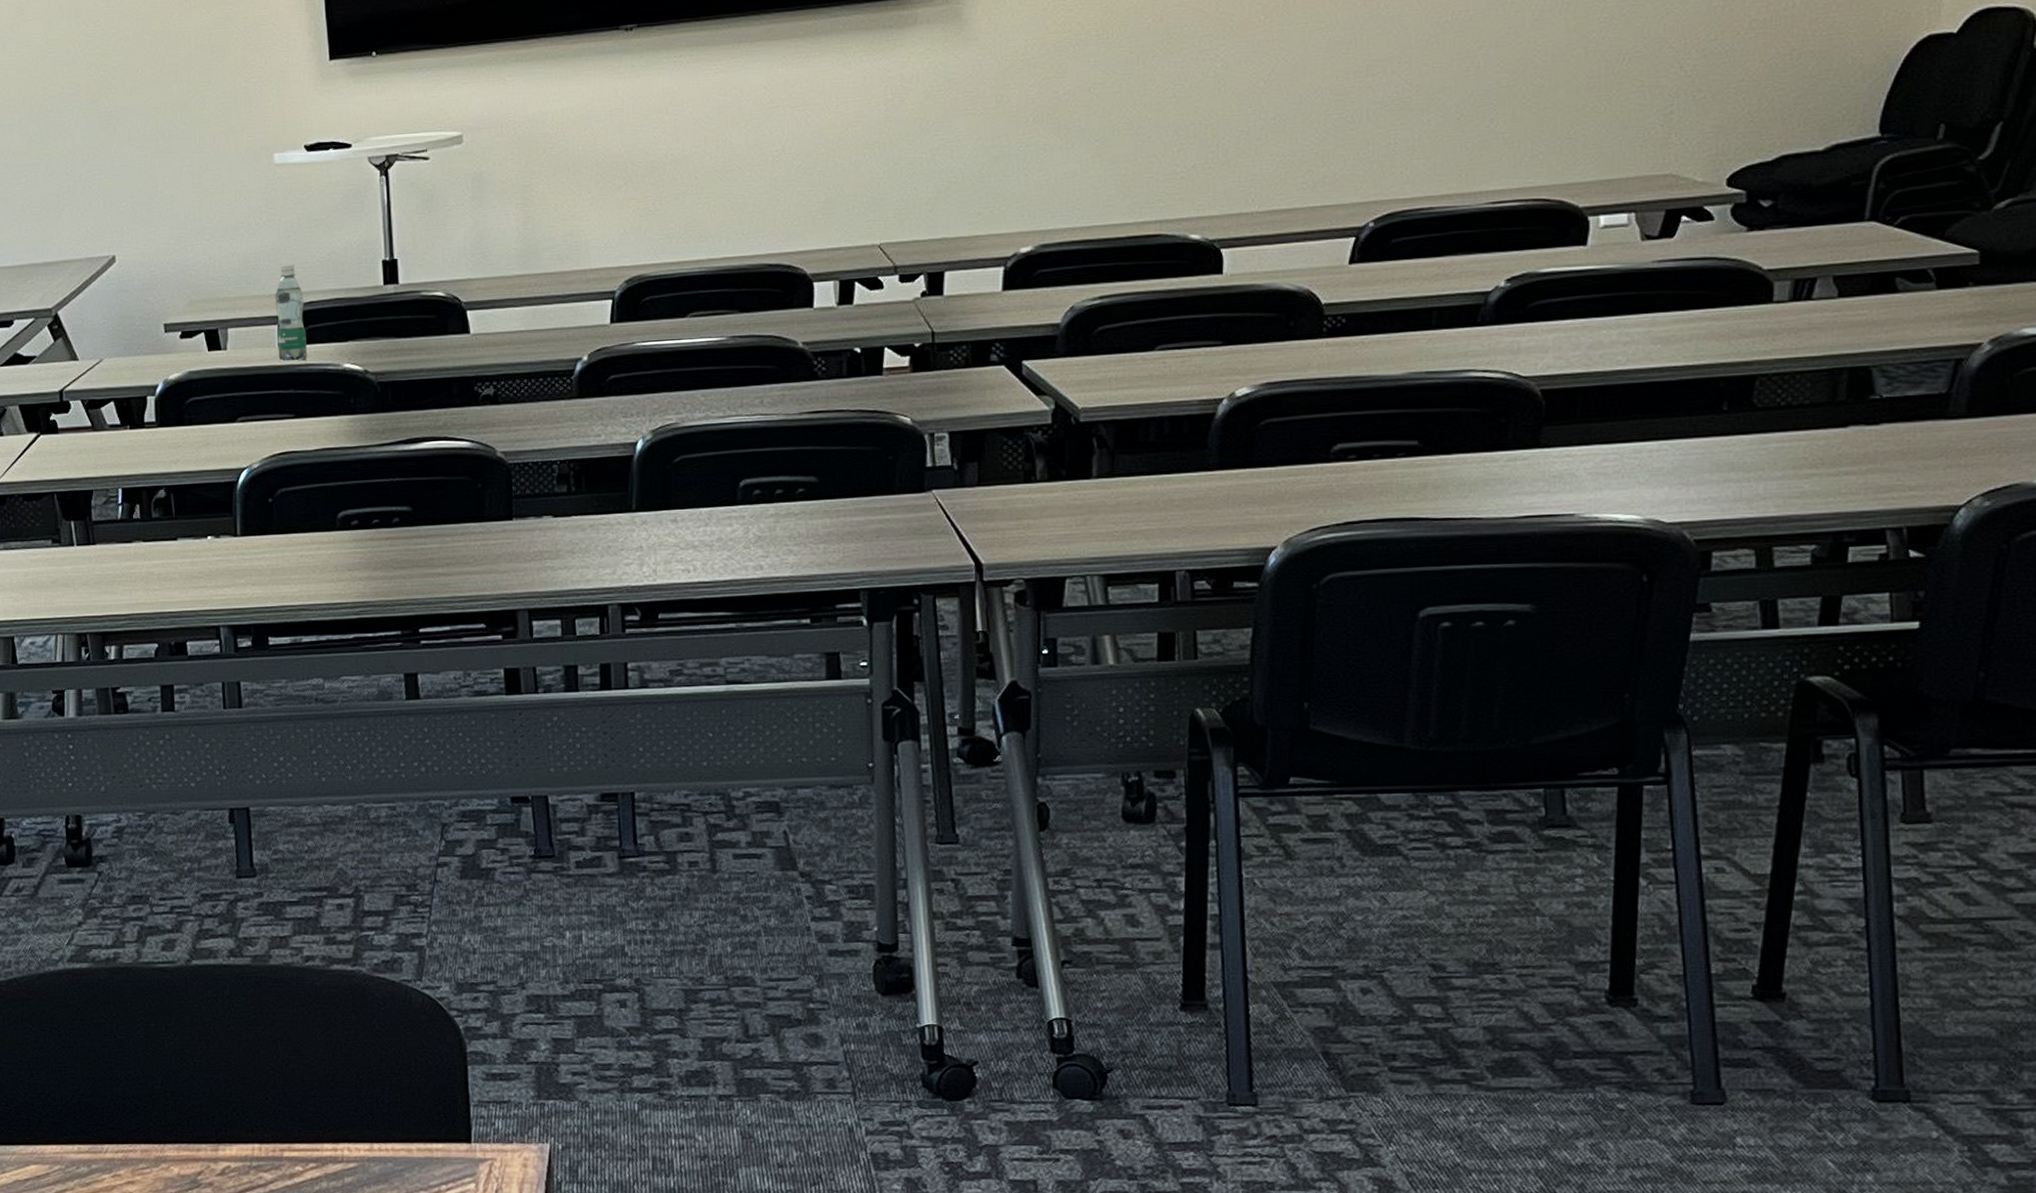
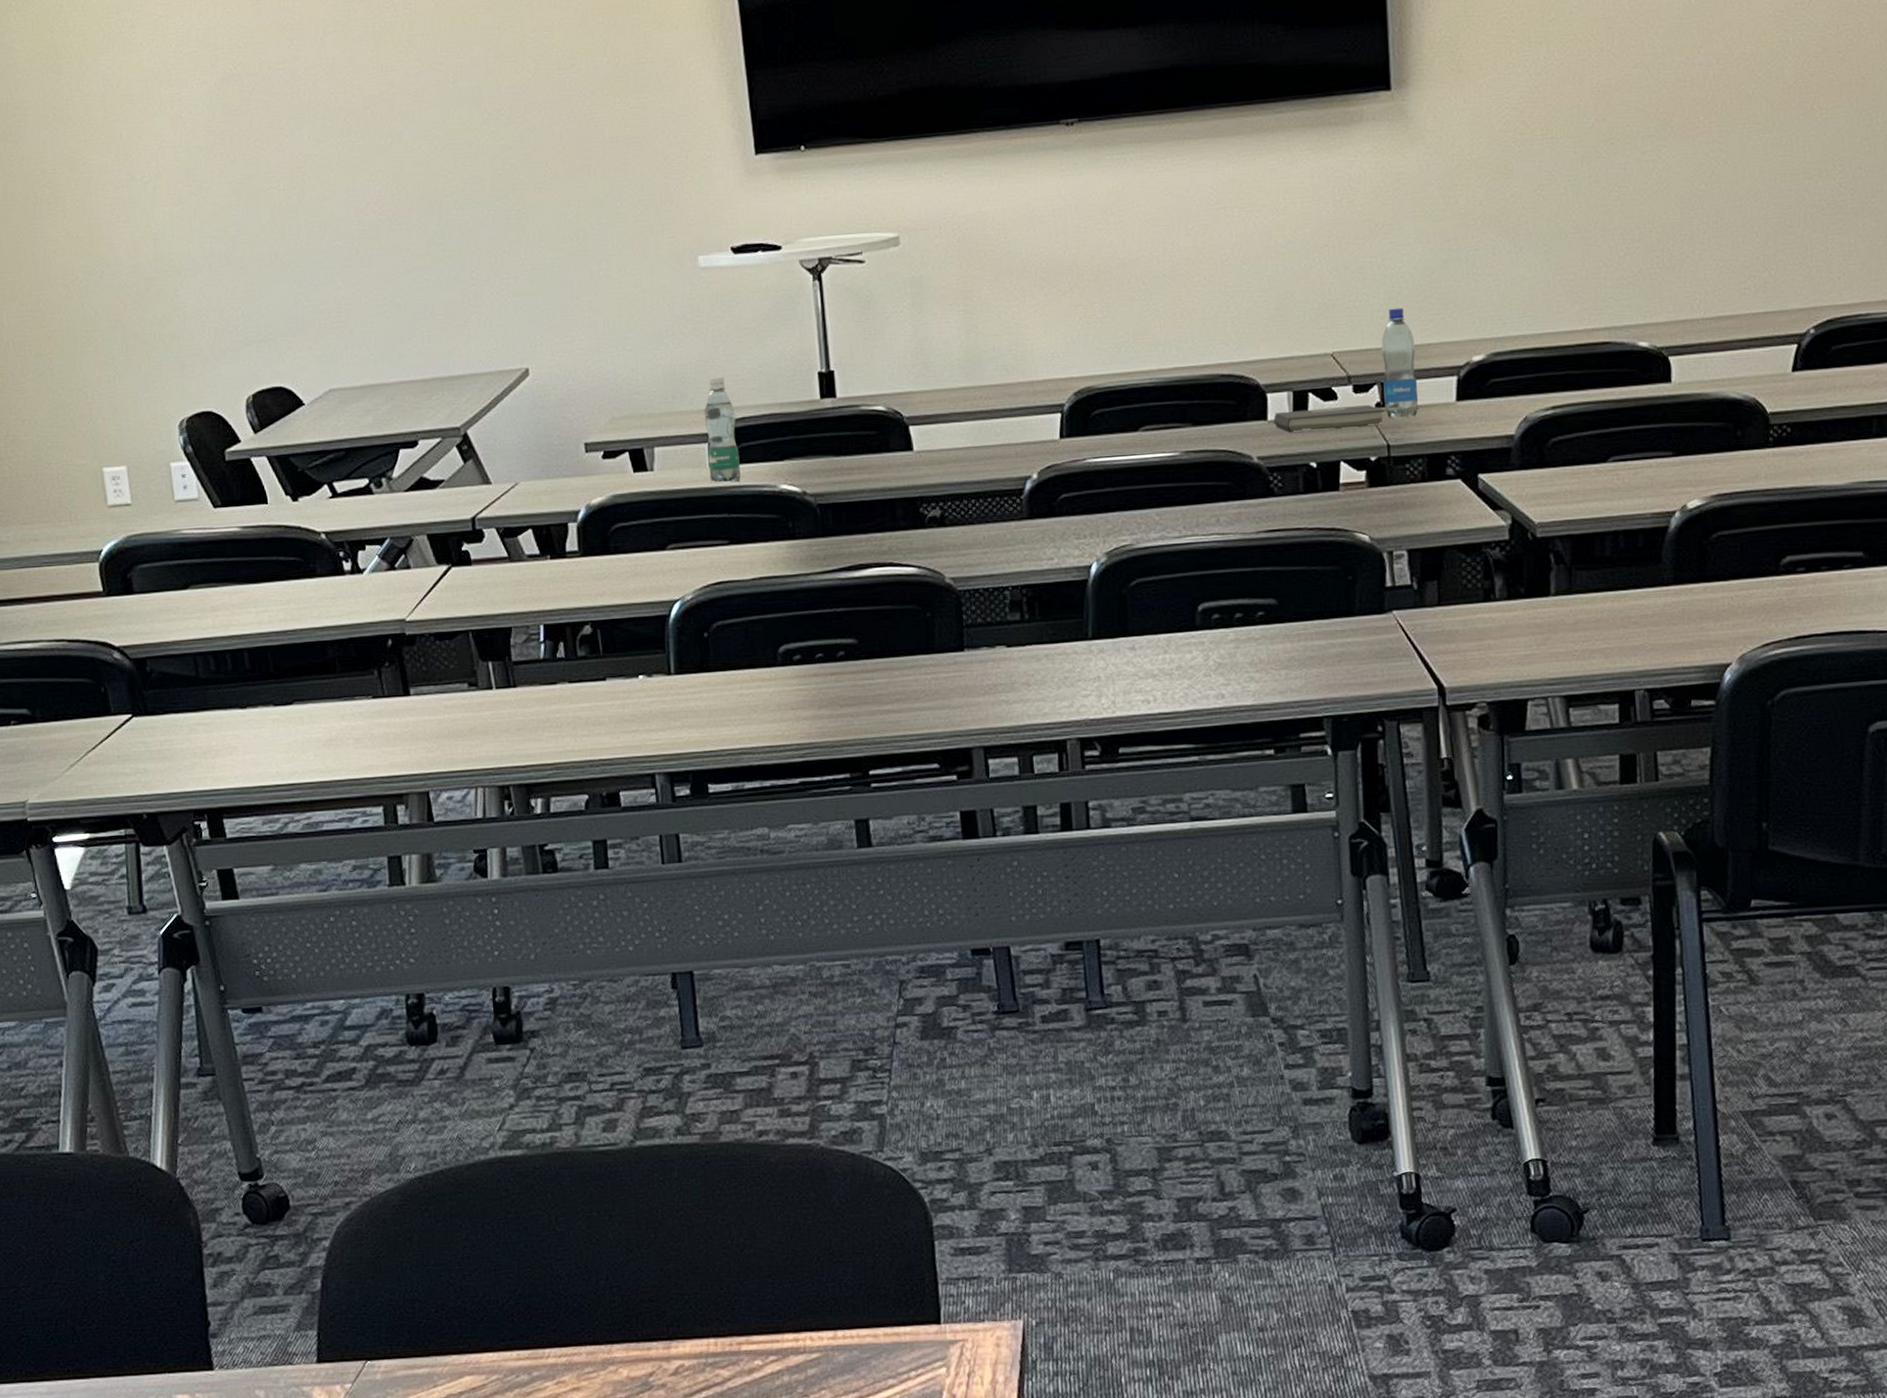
book: none [819,294,932,320] -> present [1273,405,1386,434]
bottle: none [929,201,965,308] -> present [1381,307,1419,420]

